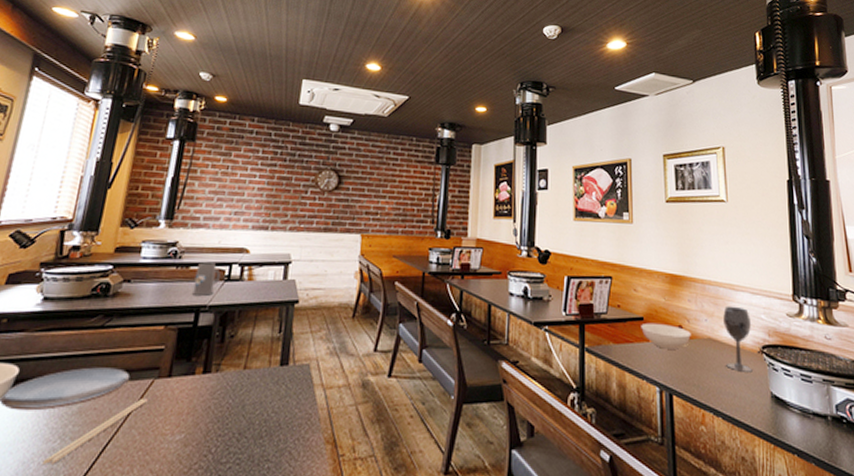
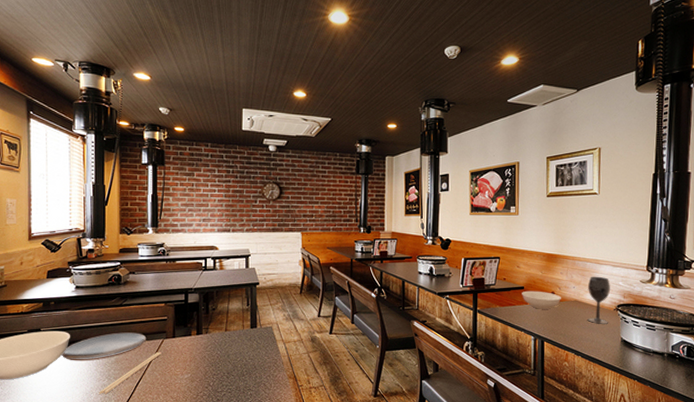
beer mug: present [192,262,221,297] -> none [181,258,199,282]

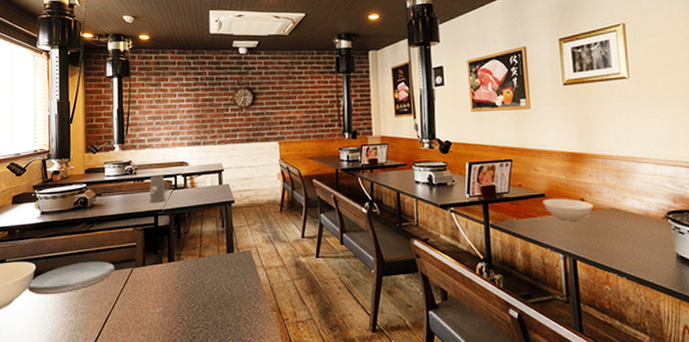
chopsticks: present [99,351,162,394] -> none [65,282,131,332]
beer mug: none [181,258,199,282] -> present [149,176,169,203]
wine glass: present [587,276,610,324] -> none [626,177,657,237]

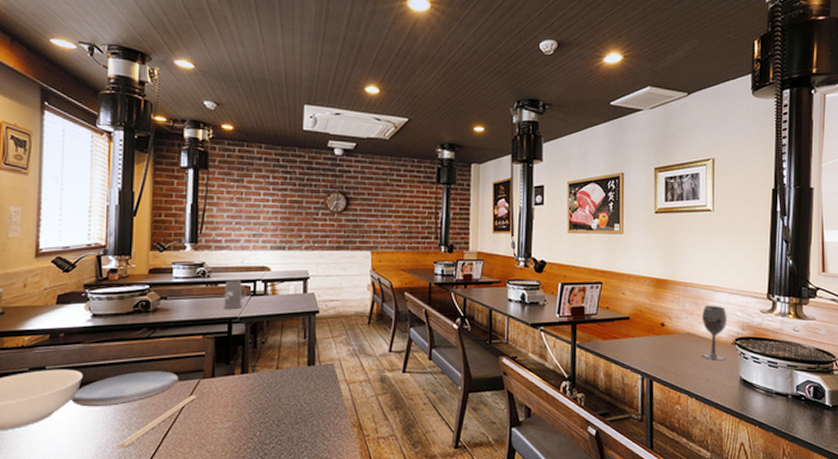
chopsticks: none [65,282,131,332] -> present [116,394,197,448]
bowl: present [543,198,593,221] -> none [627,321,672,343]
wine glass: none [626,177,657,237] -> present [702,305,727,361]

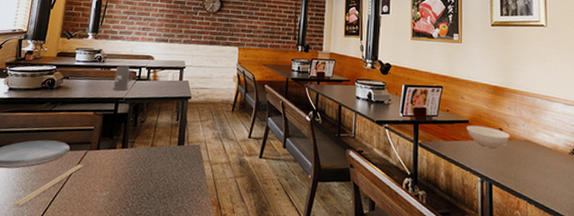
bowl: none [627,321,672,343] -> present [466,125,510,148]
wine glass: present [702,305,727,361] -> none [539,114,564,170]

